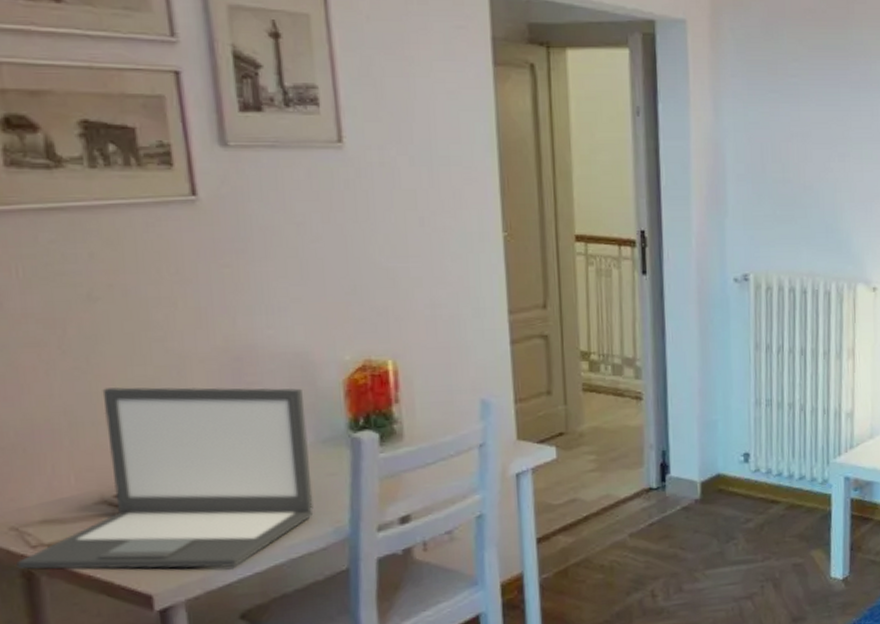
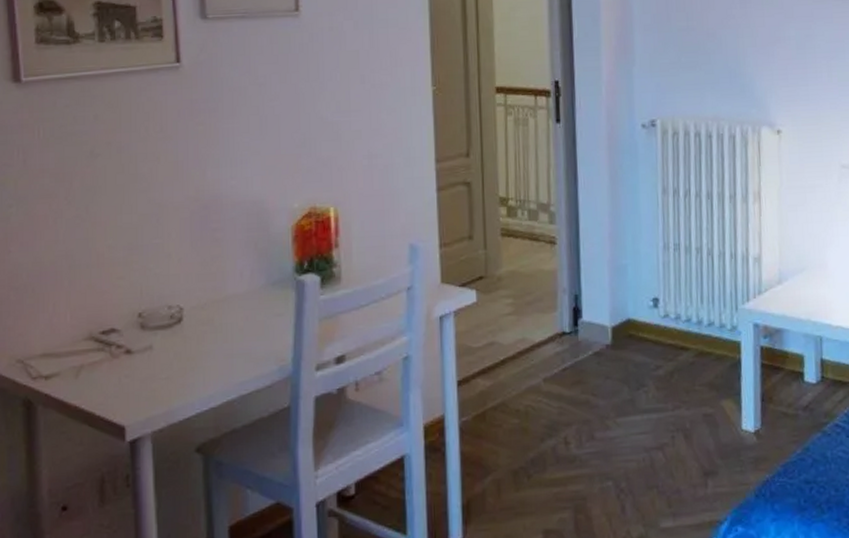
laptop: present [16,387,314,570] -> none [20,233,262,403]

